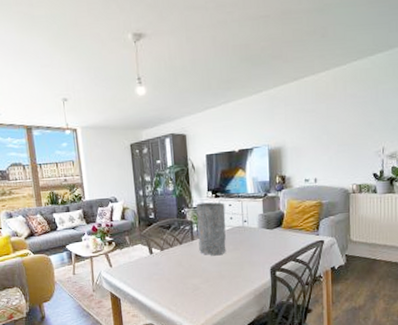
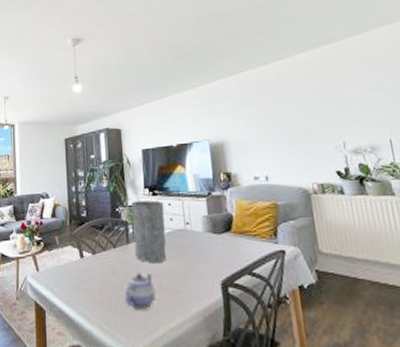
teapot: none [189,263,216,294] -> present [124,273,156,310]

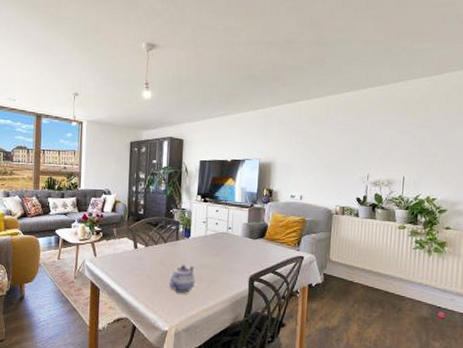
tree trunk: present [132,200,167,262] -> none [182,205,212,258]

